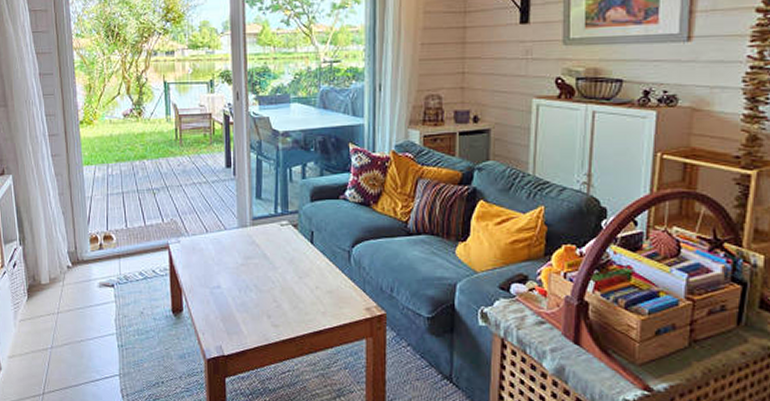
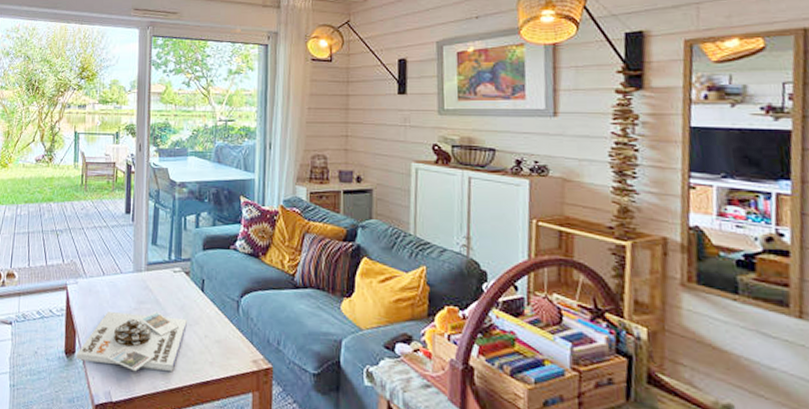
board game: none [183,266,297,326] -> present [76,311,187,372]

